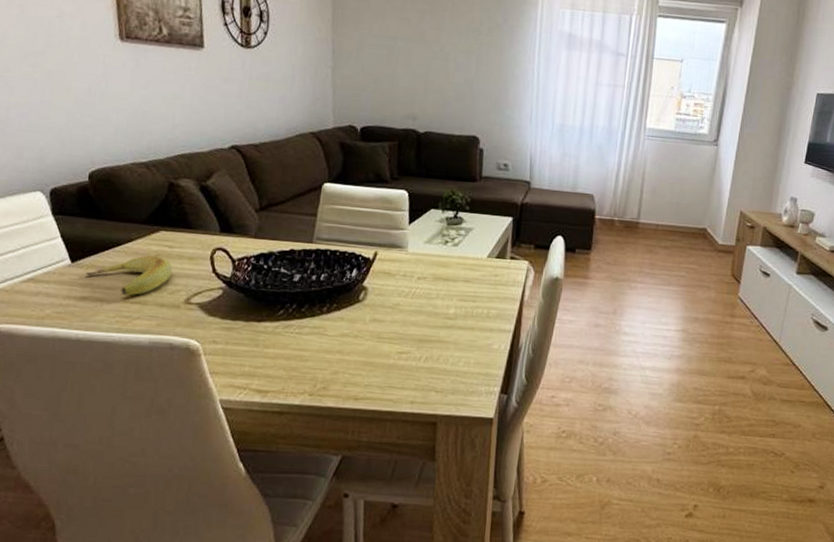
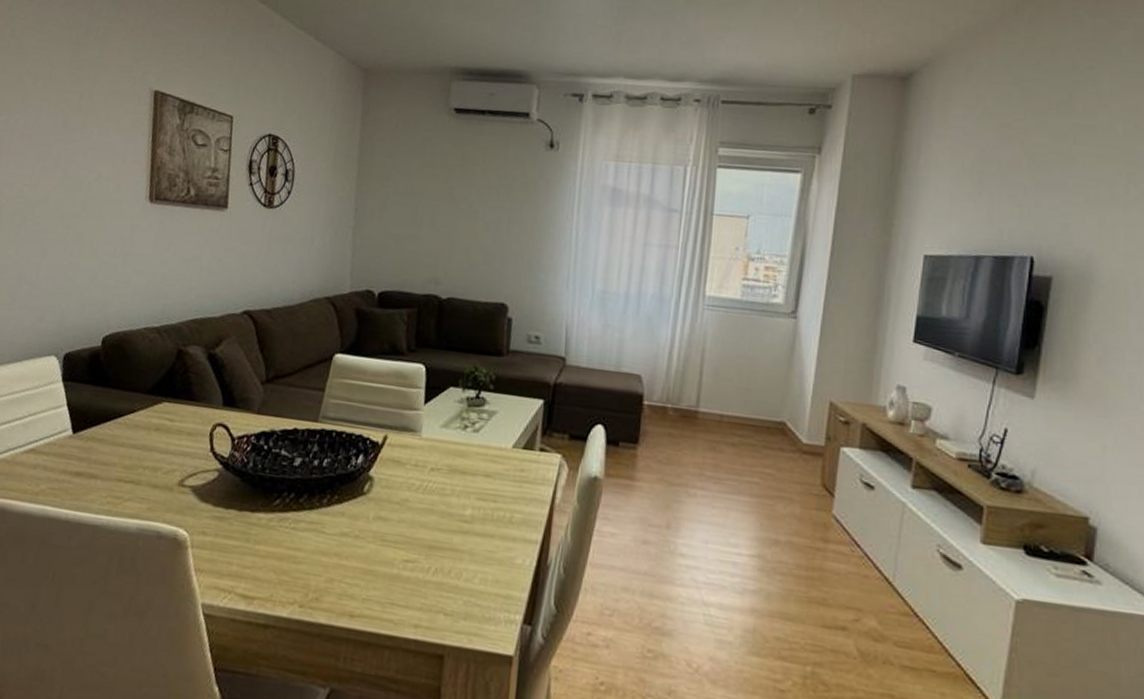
banana: present [86,255,173,296] -> none [85,428,171,474]

